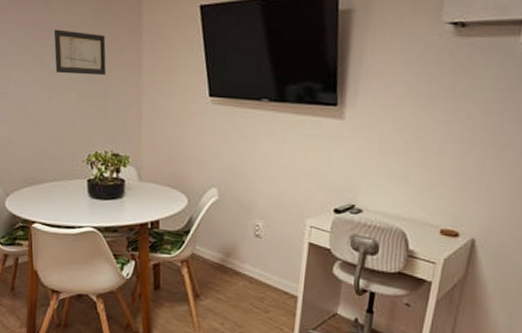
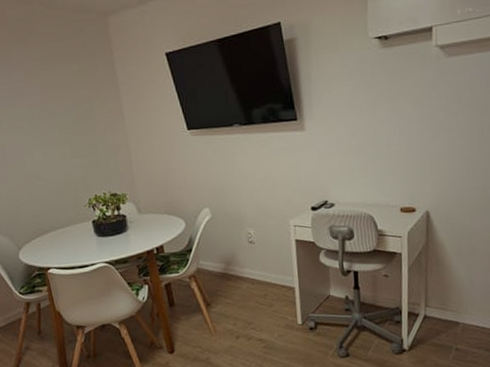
wall art: present [54,29,106,76] -> none [37,91,92,132]

